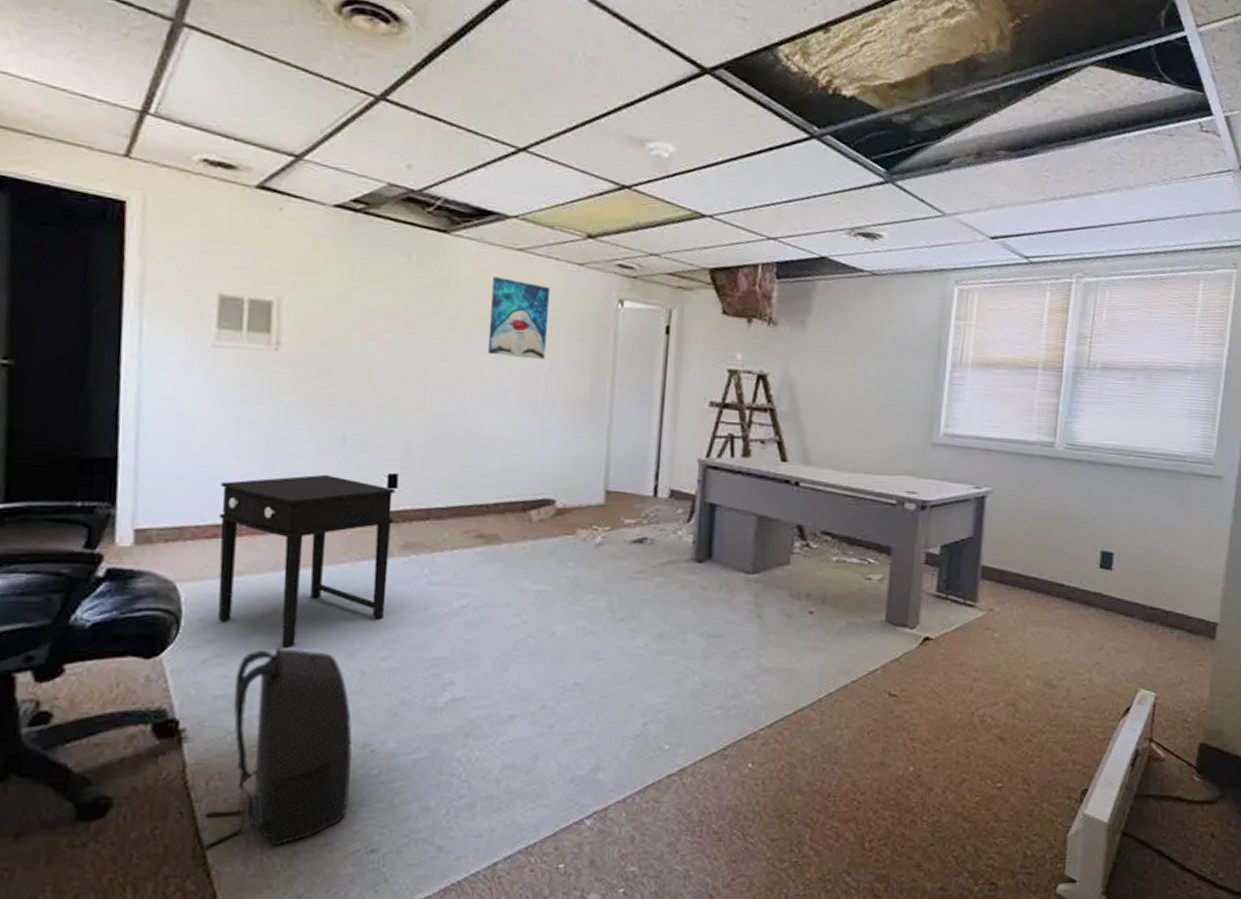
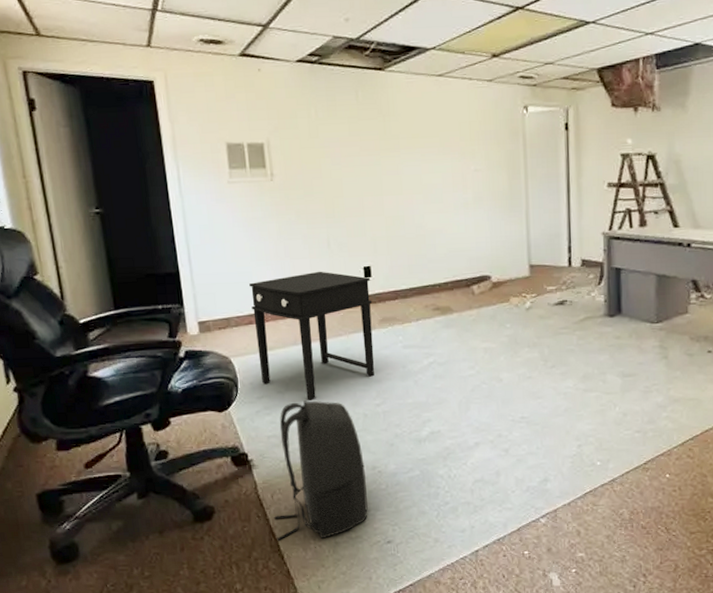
wall art: present [487,277,551,360] -> none [422,100,470,165]

